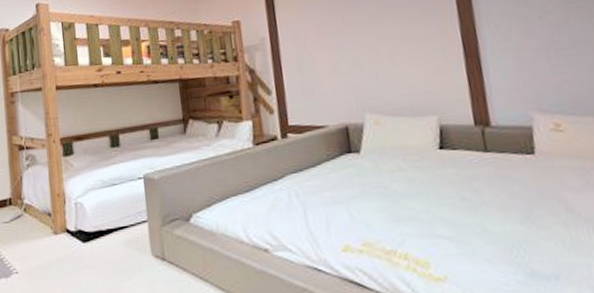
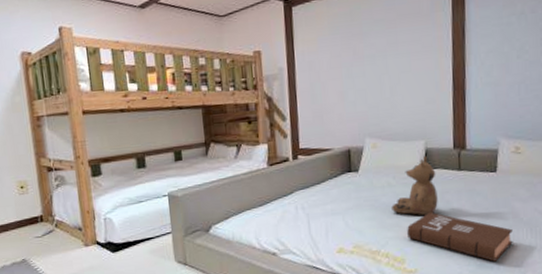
teddy bear: none [405,134,464,208] -> present [392,156,438,216]
book: none [427,204,572,270] -> present [407,213,513,262]

